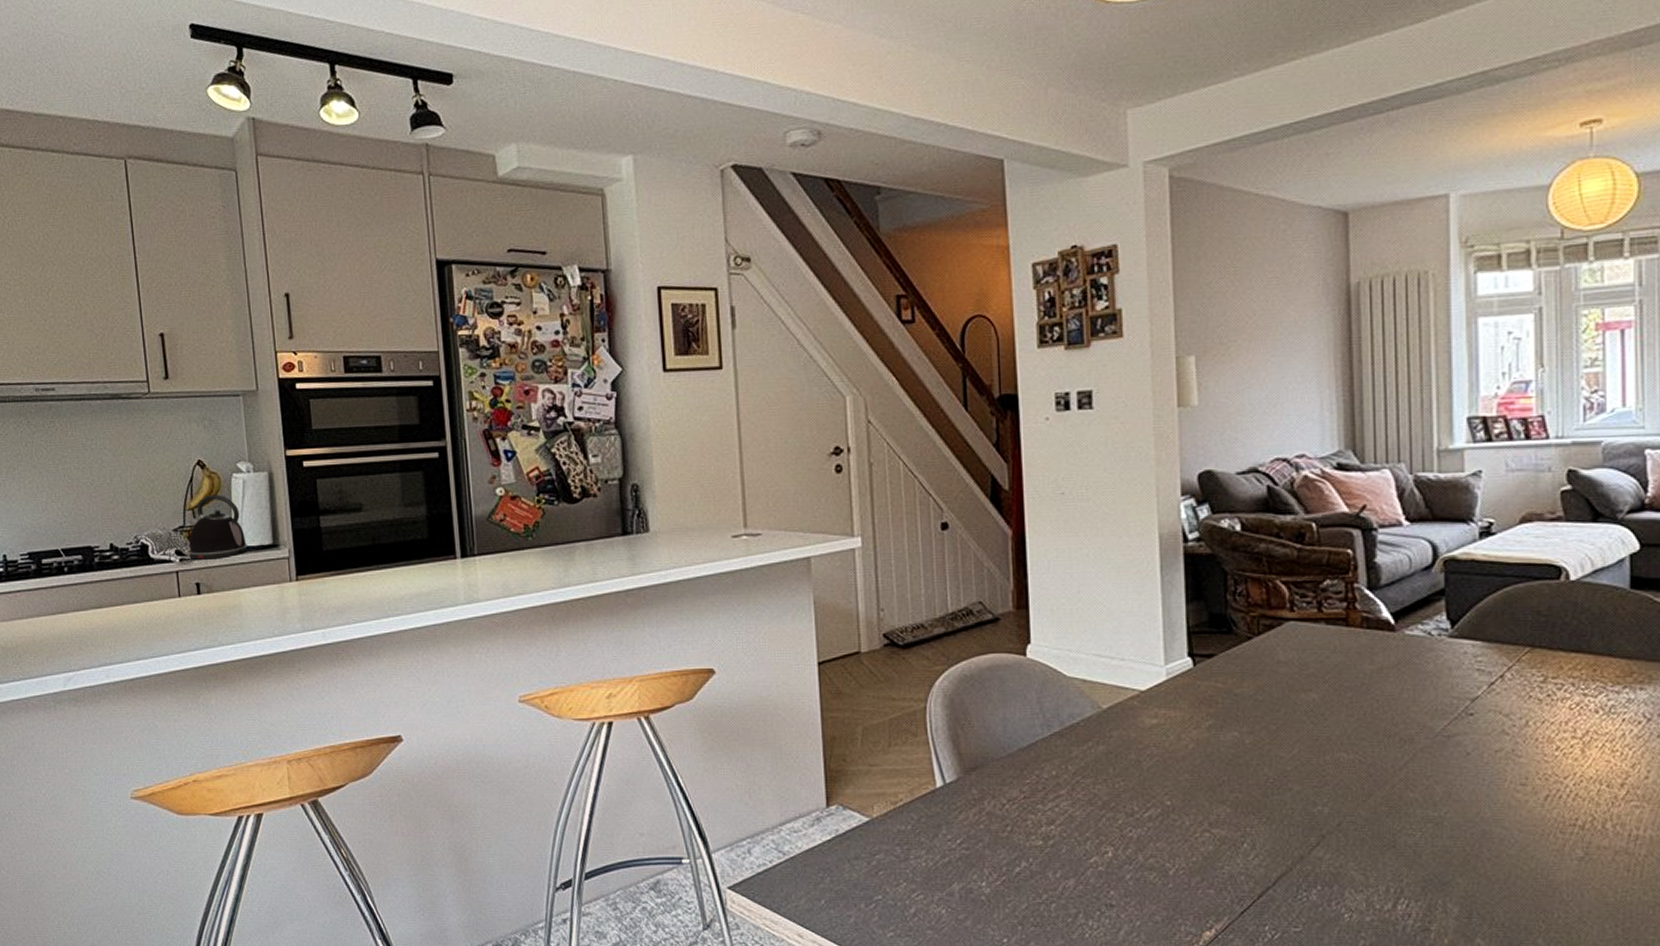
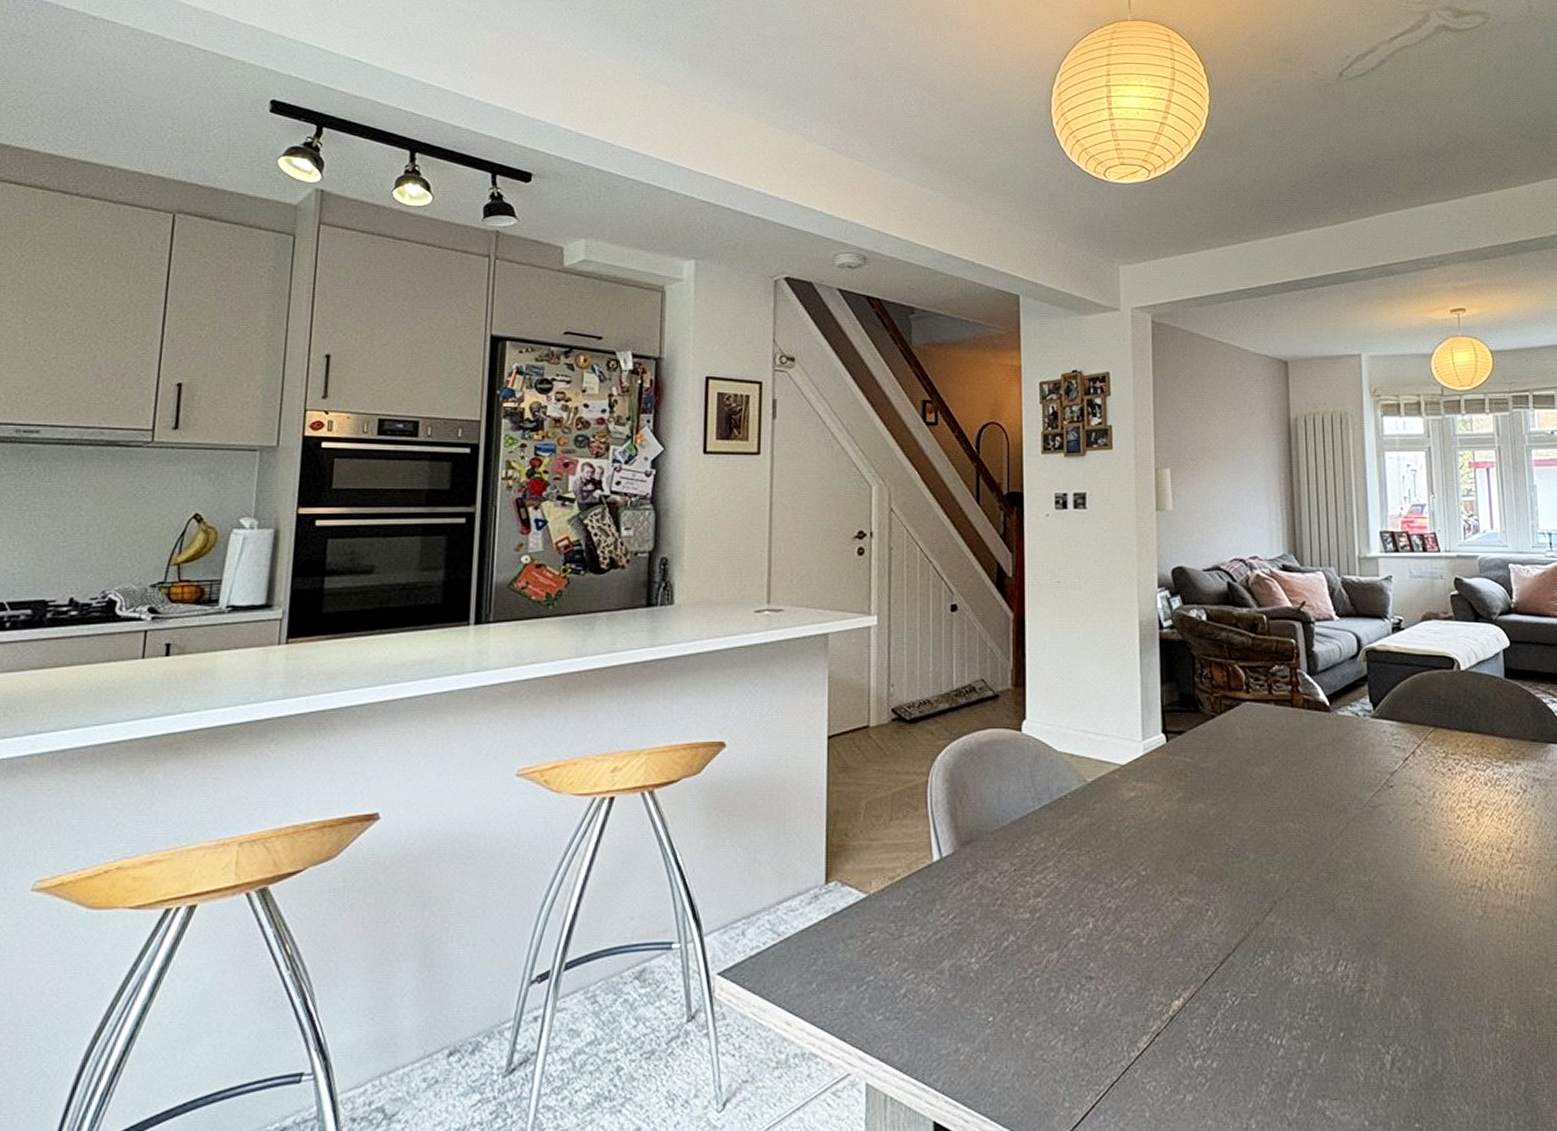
kettle: present [189,494,248,560] -> none [164,550,236,618]

